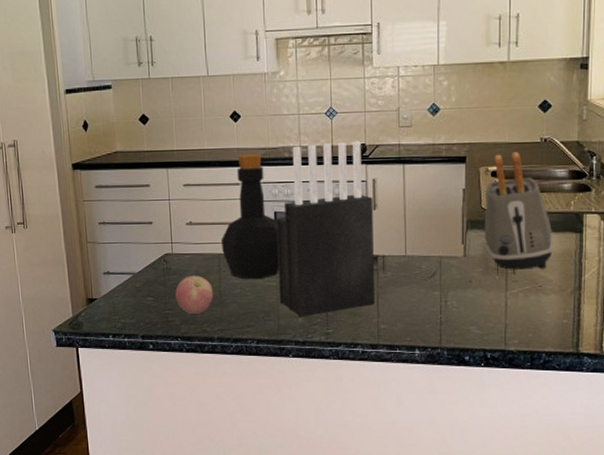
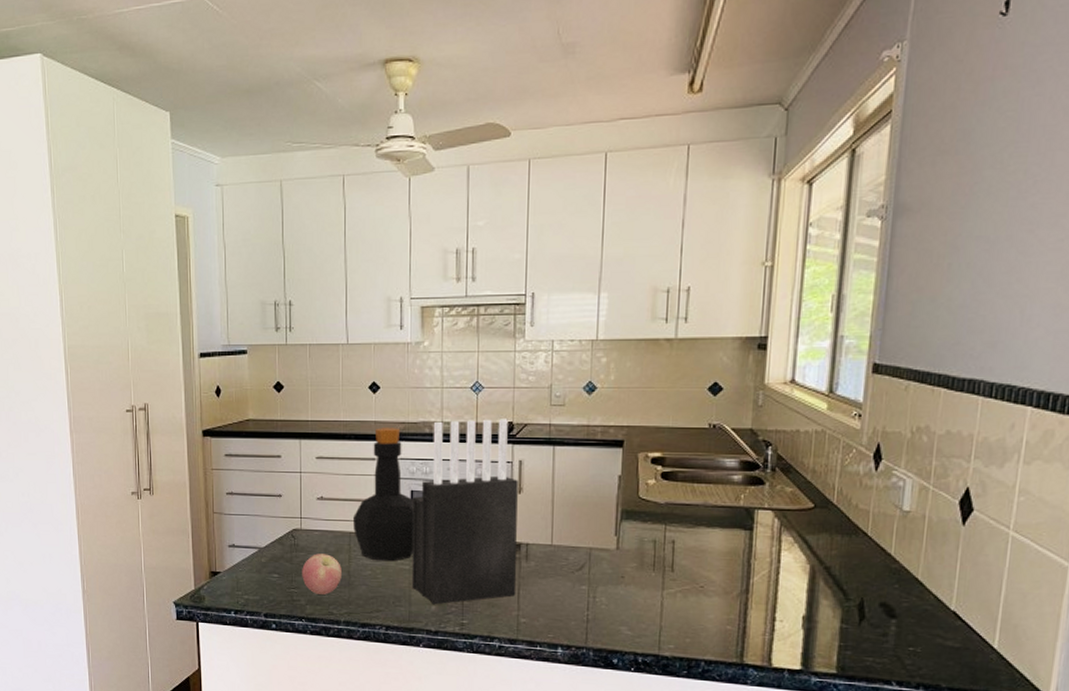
toaster: present [484,152,555,270] -> none [640,438,720,568]

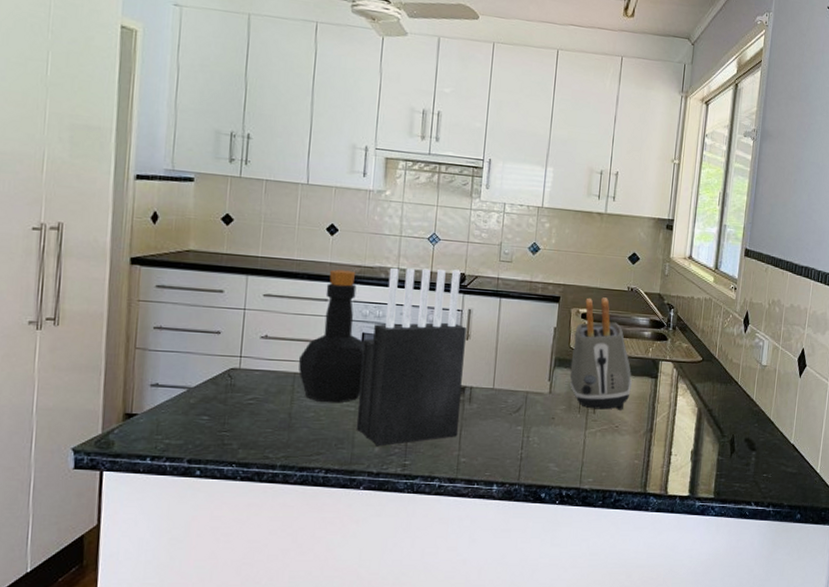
apple: present [302,554,341,595] -> none [236,394,282,438]
toaster: none [640,438,720,568] -> present [569,297,633,410]

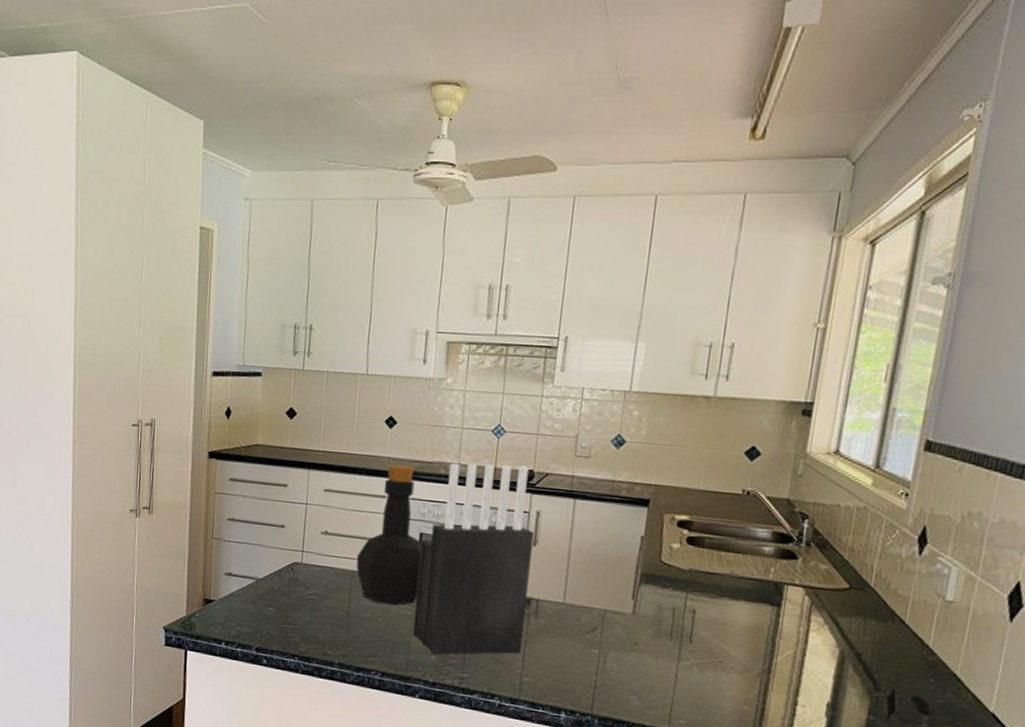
toaster: present [569,297,633,410] -> none [658,501,745,643]

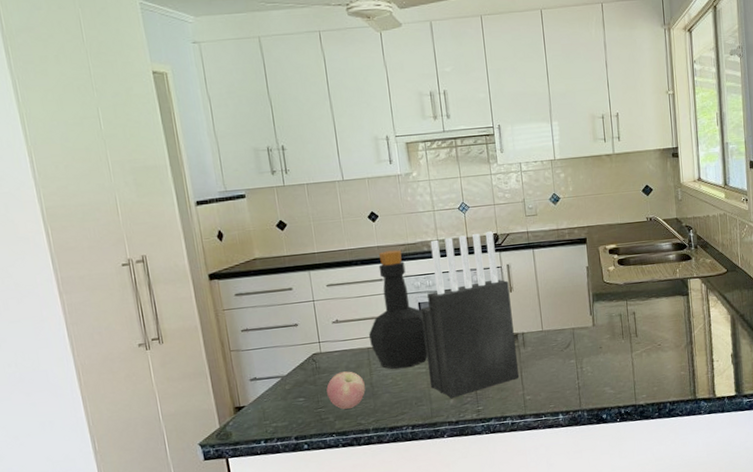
apple: none [298,590,341,634] -> present [326,371,365,410]

